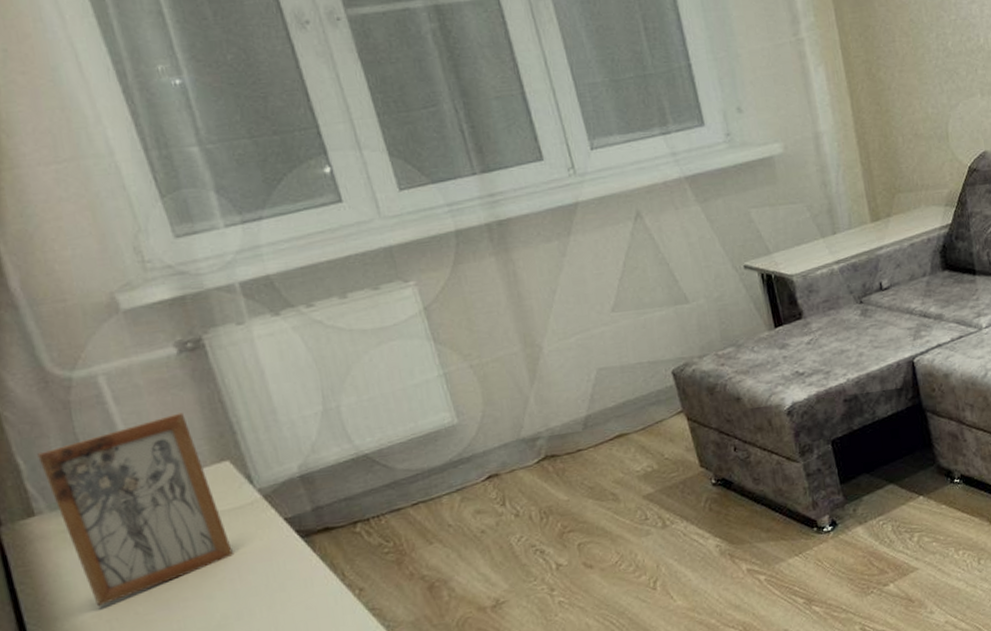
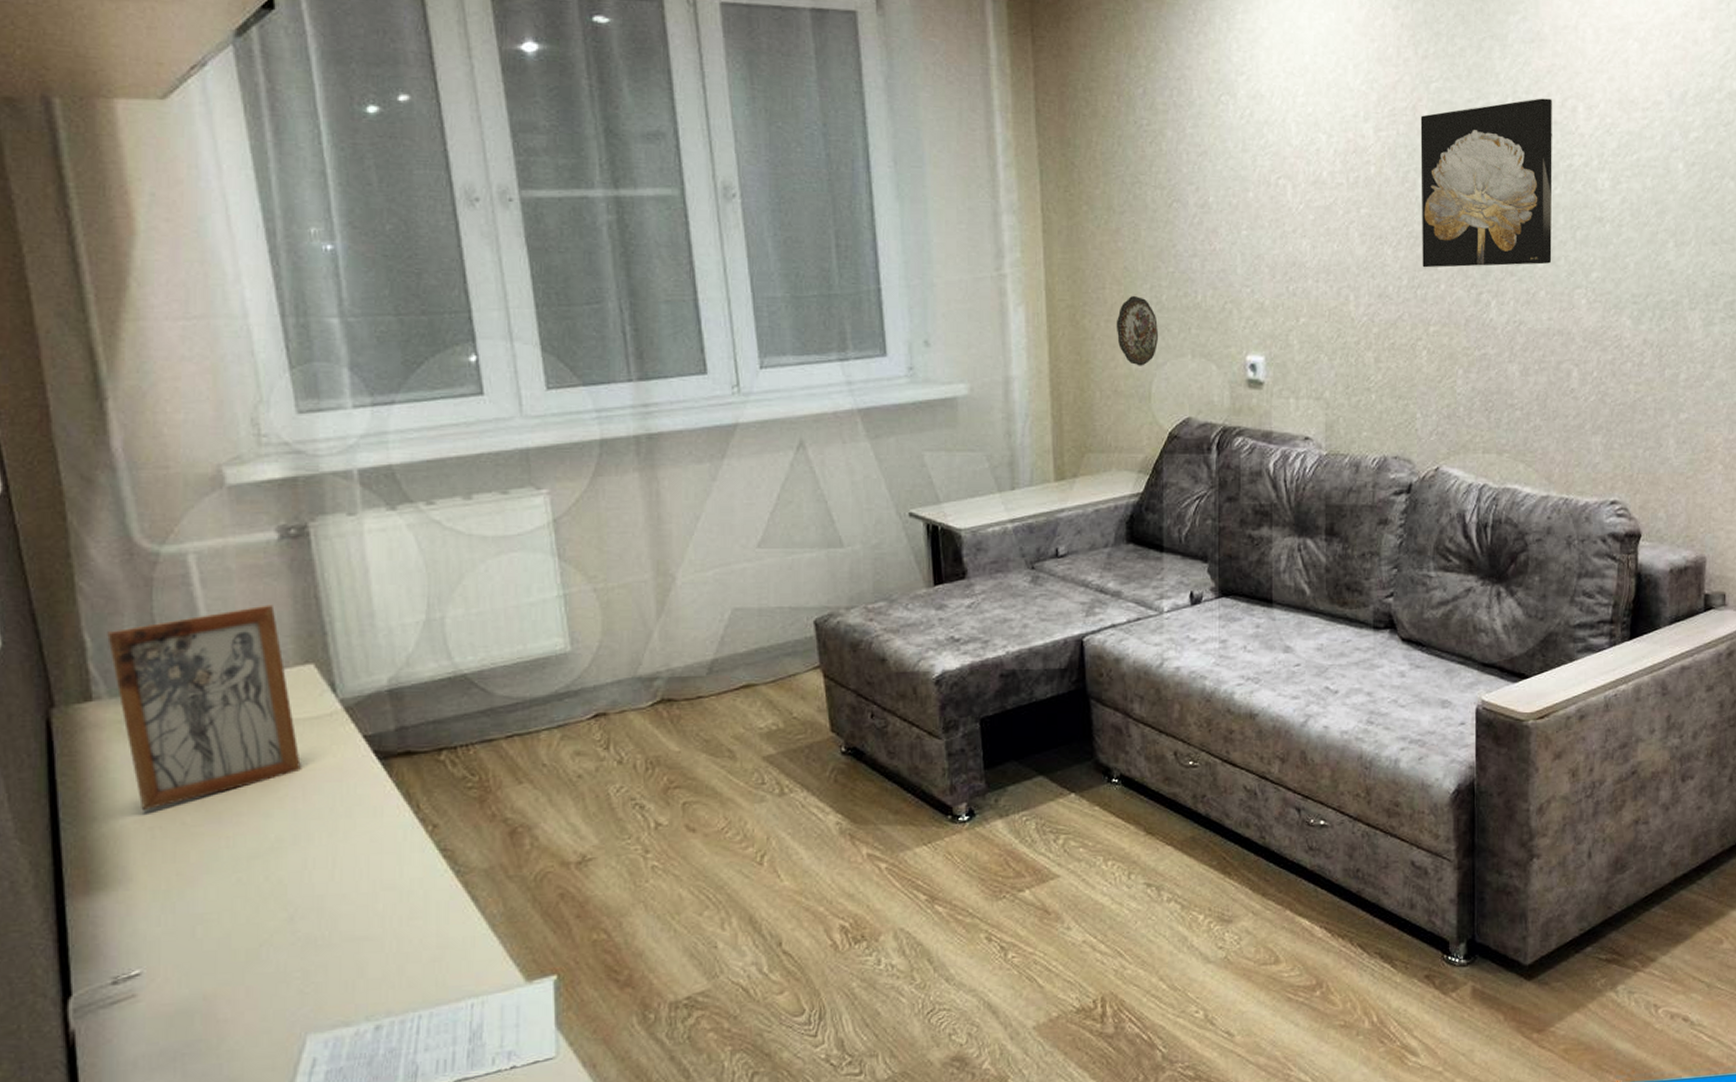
decorative plate: none [909,45,949,110] -> present [1116,295,1159,366]

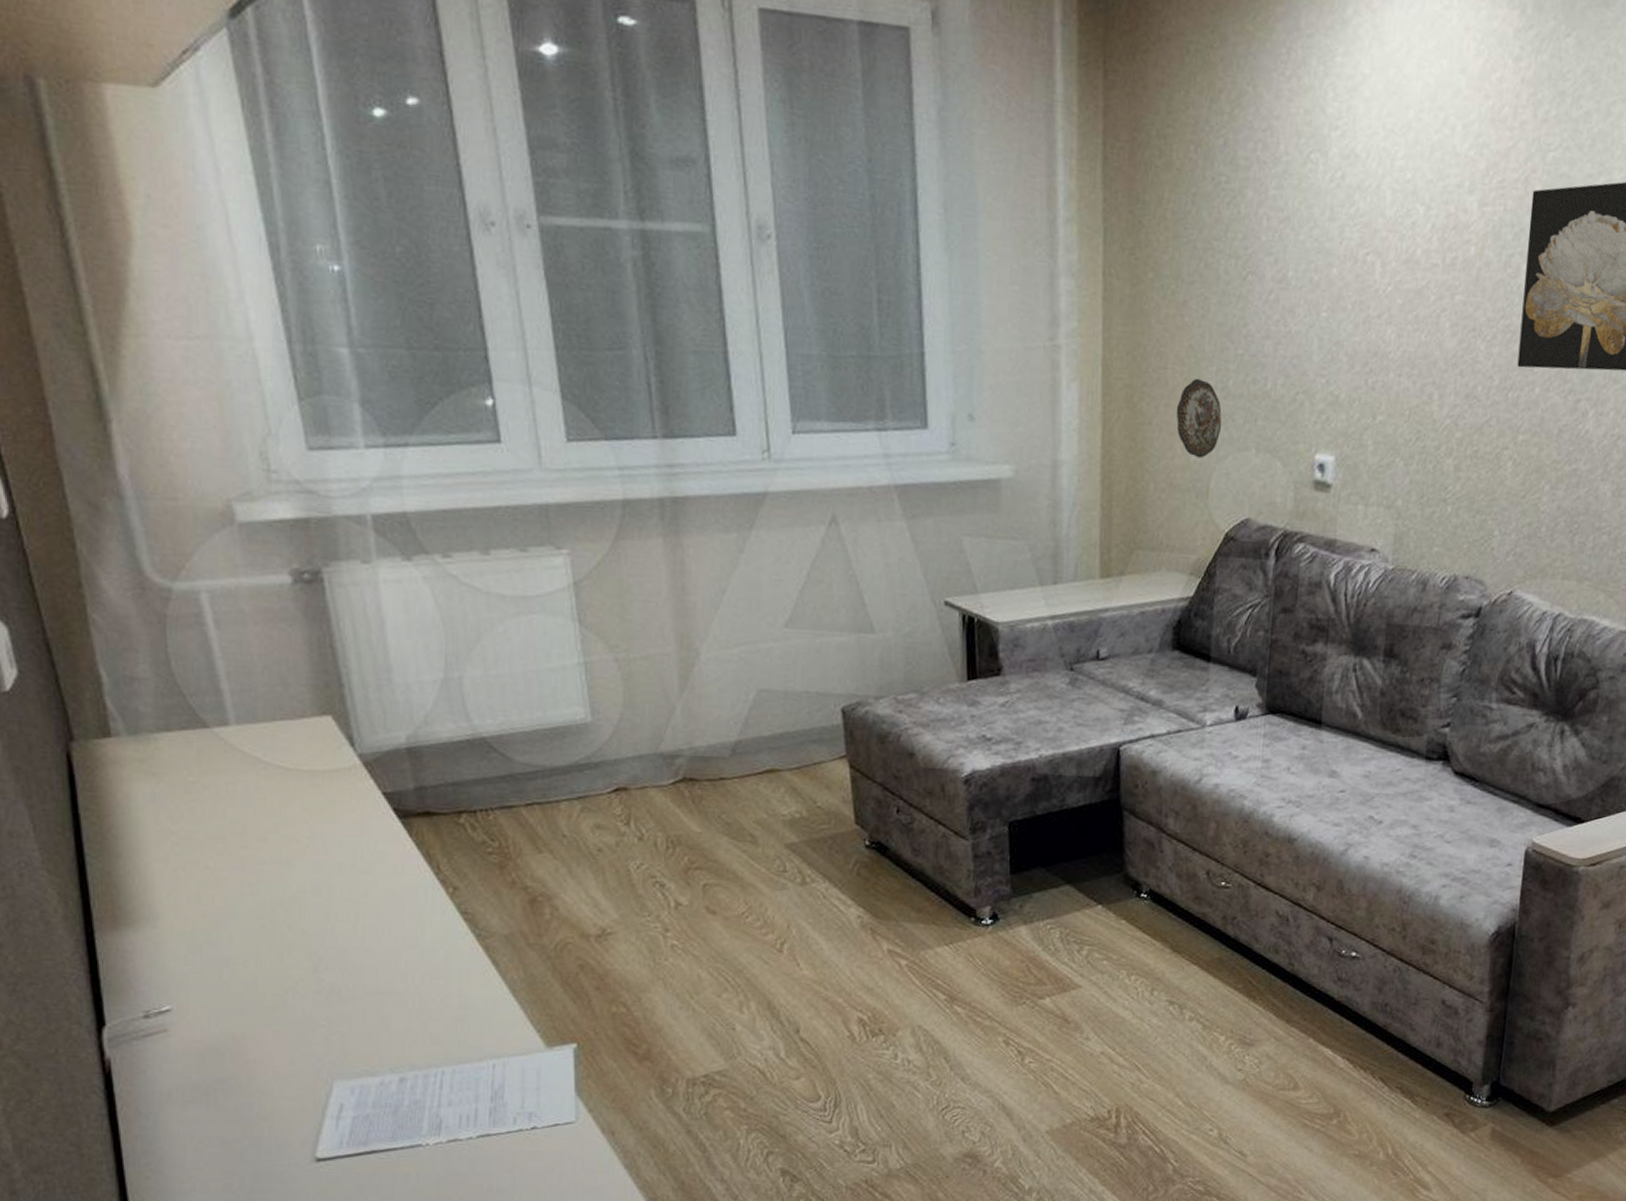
picture frame: present [107,605,301,811] -> none [123,651,321,852]

